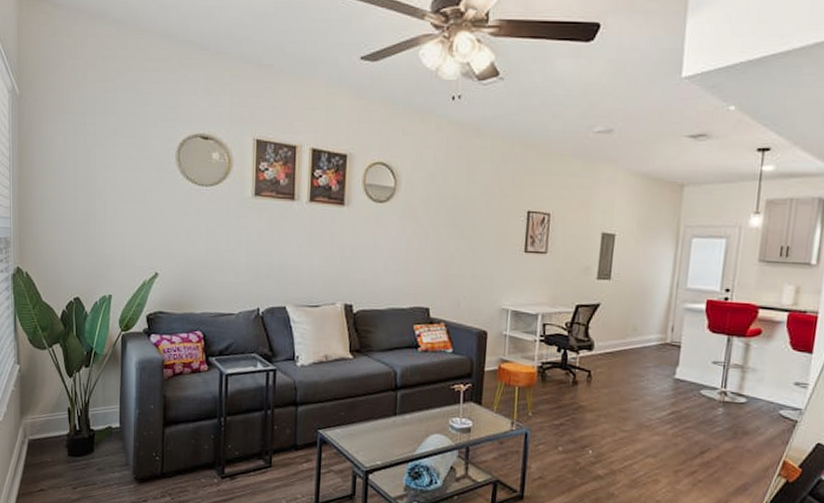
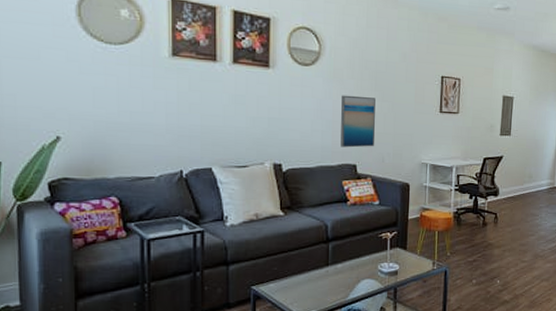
wall art: none [413,233,452,290] -> present [341,95,375,148]

